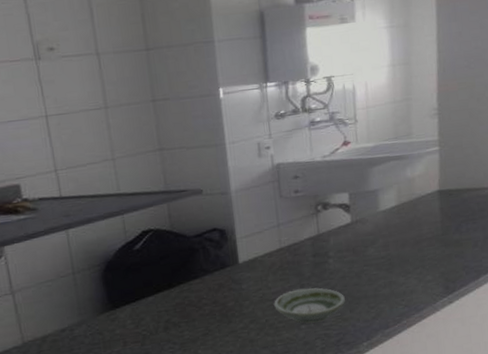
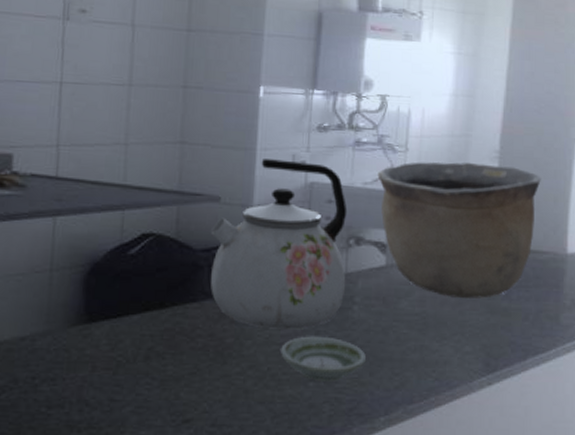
kettle: none [199,147,320,290] -> present [210,159,348,330]
bowl: none [333,120,477,239] -> present [377,162,541,299]

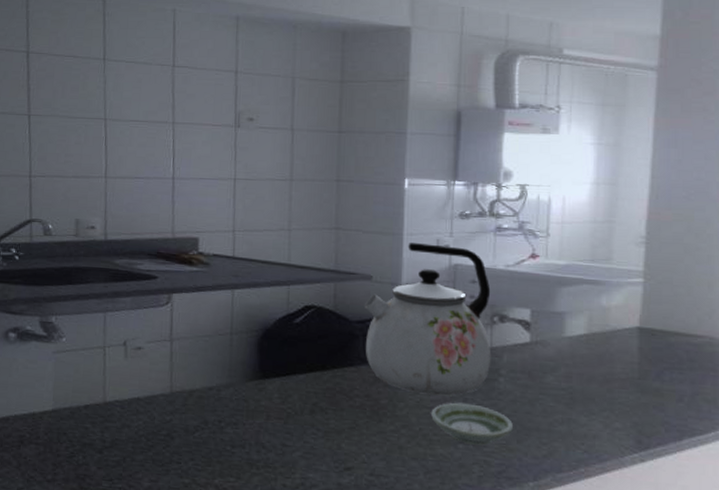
bowl: present [377,162,541,299] -> none [519,246,693,378]

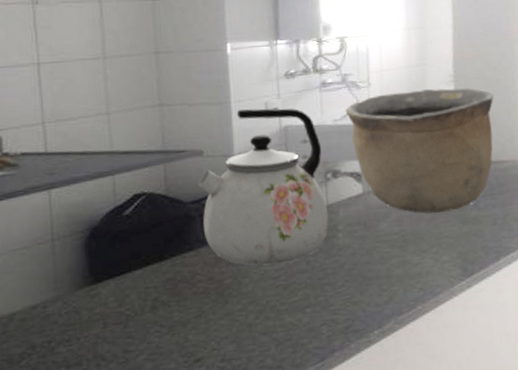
saucer: present [431,402,513,446] -> none [276,265,355,307]
bowl: none [519,246,693,378] -> present [345,88,494,214]

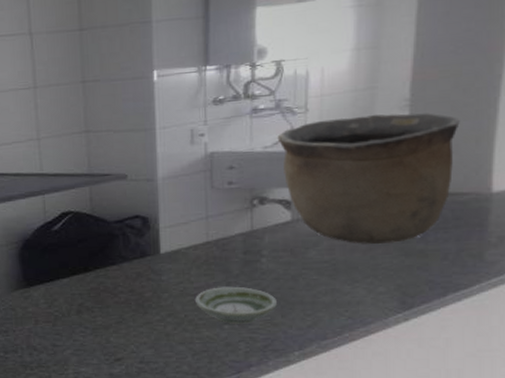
kettle: present [198,108,329,266] -> none [122,134,253,283]
saucer: none [276,265,355,307] -> present [195,286,277,324]

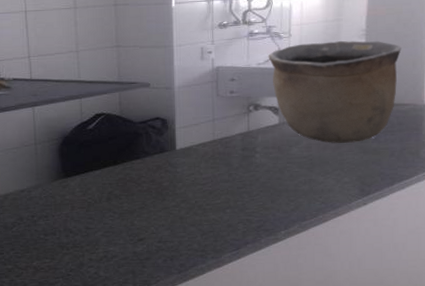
saucer: present [195,286,277,324] -> none [204,177,268,209]

